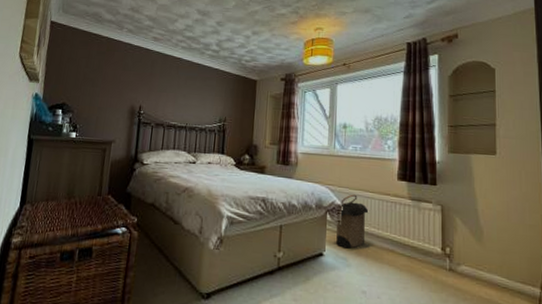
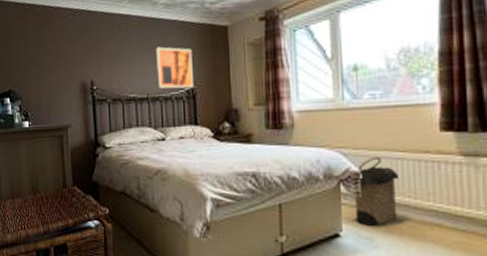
wall art: none [195,87,227,124] -> present [156,46,195,89]

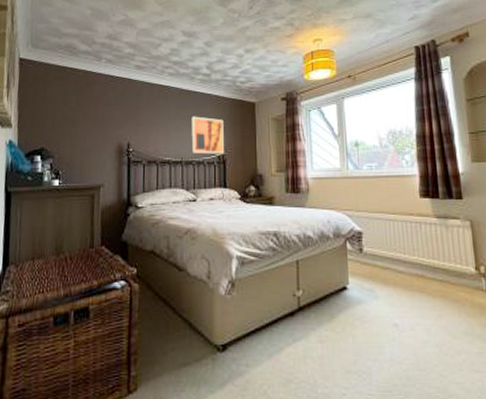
laundry hamper: present [354,156,400,226] -> none [357,218,393,279]

